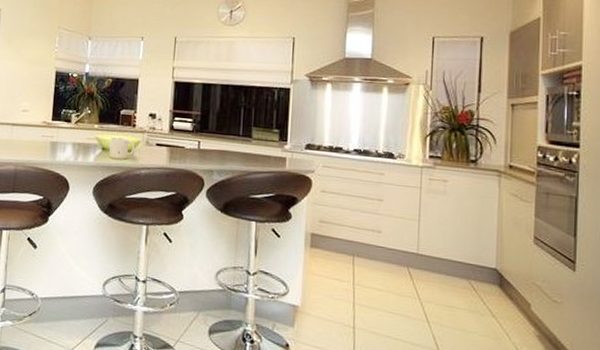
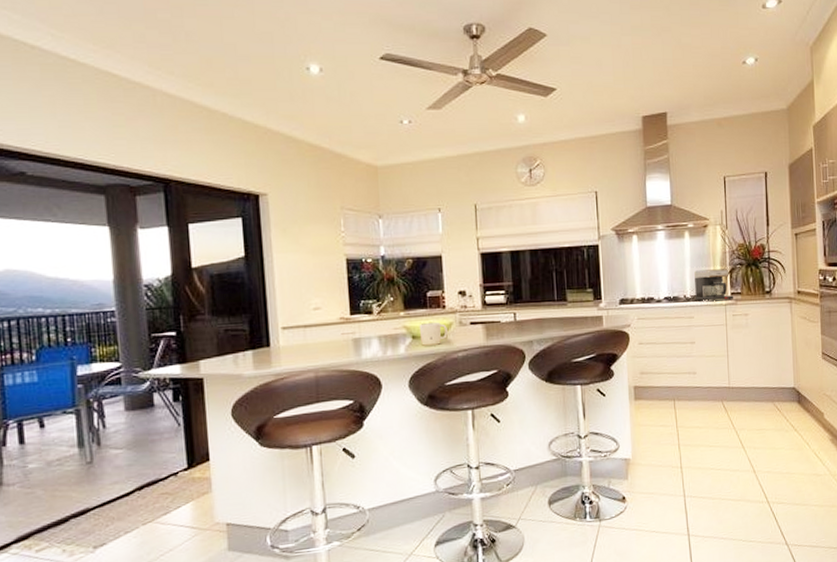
coffee maker: none [388,127,433,164] -> present [694,269,734,302]

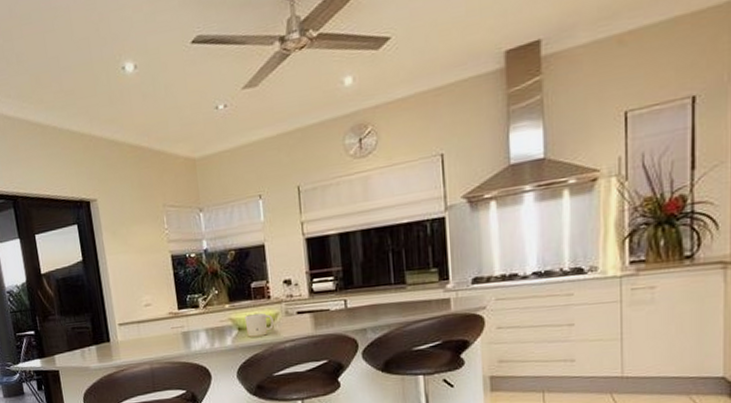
coffee maker: present [694,269,734,302] -> none [576,231,634,275]

